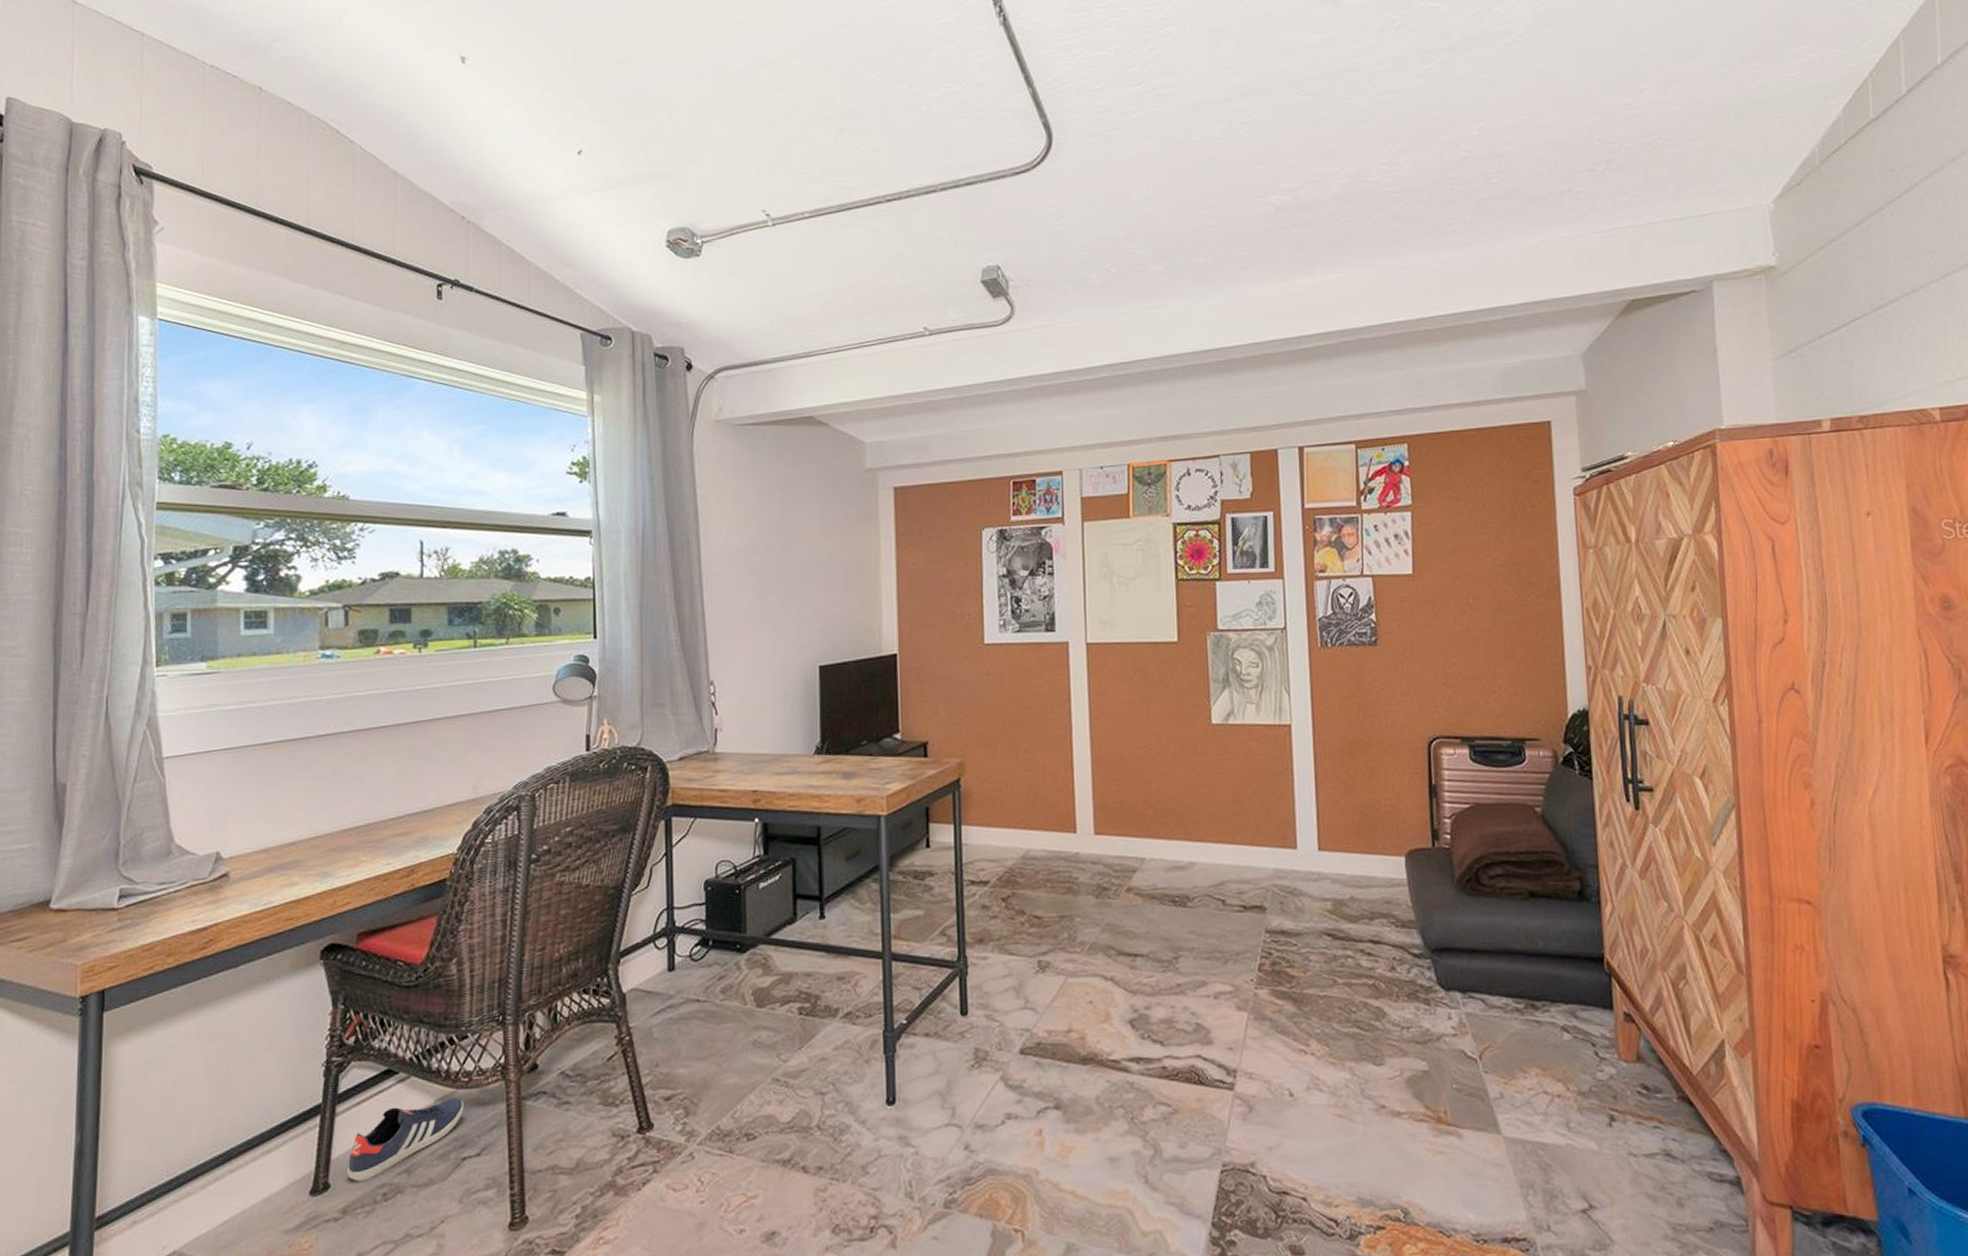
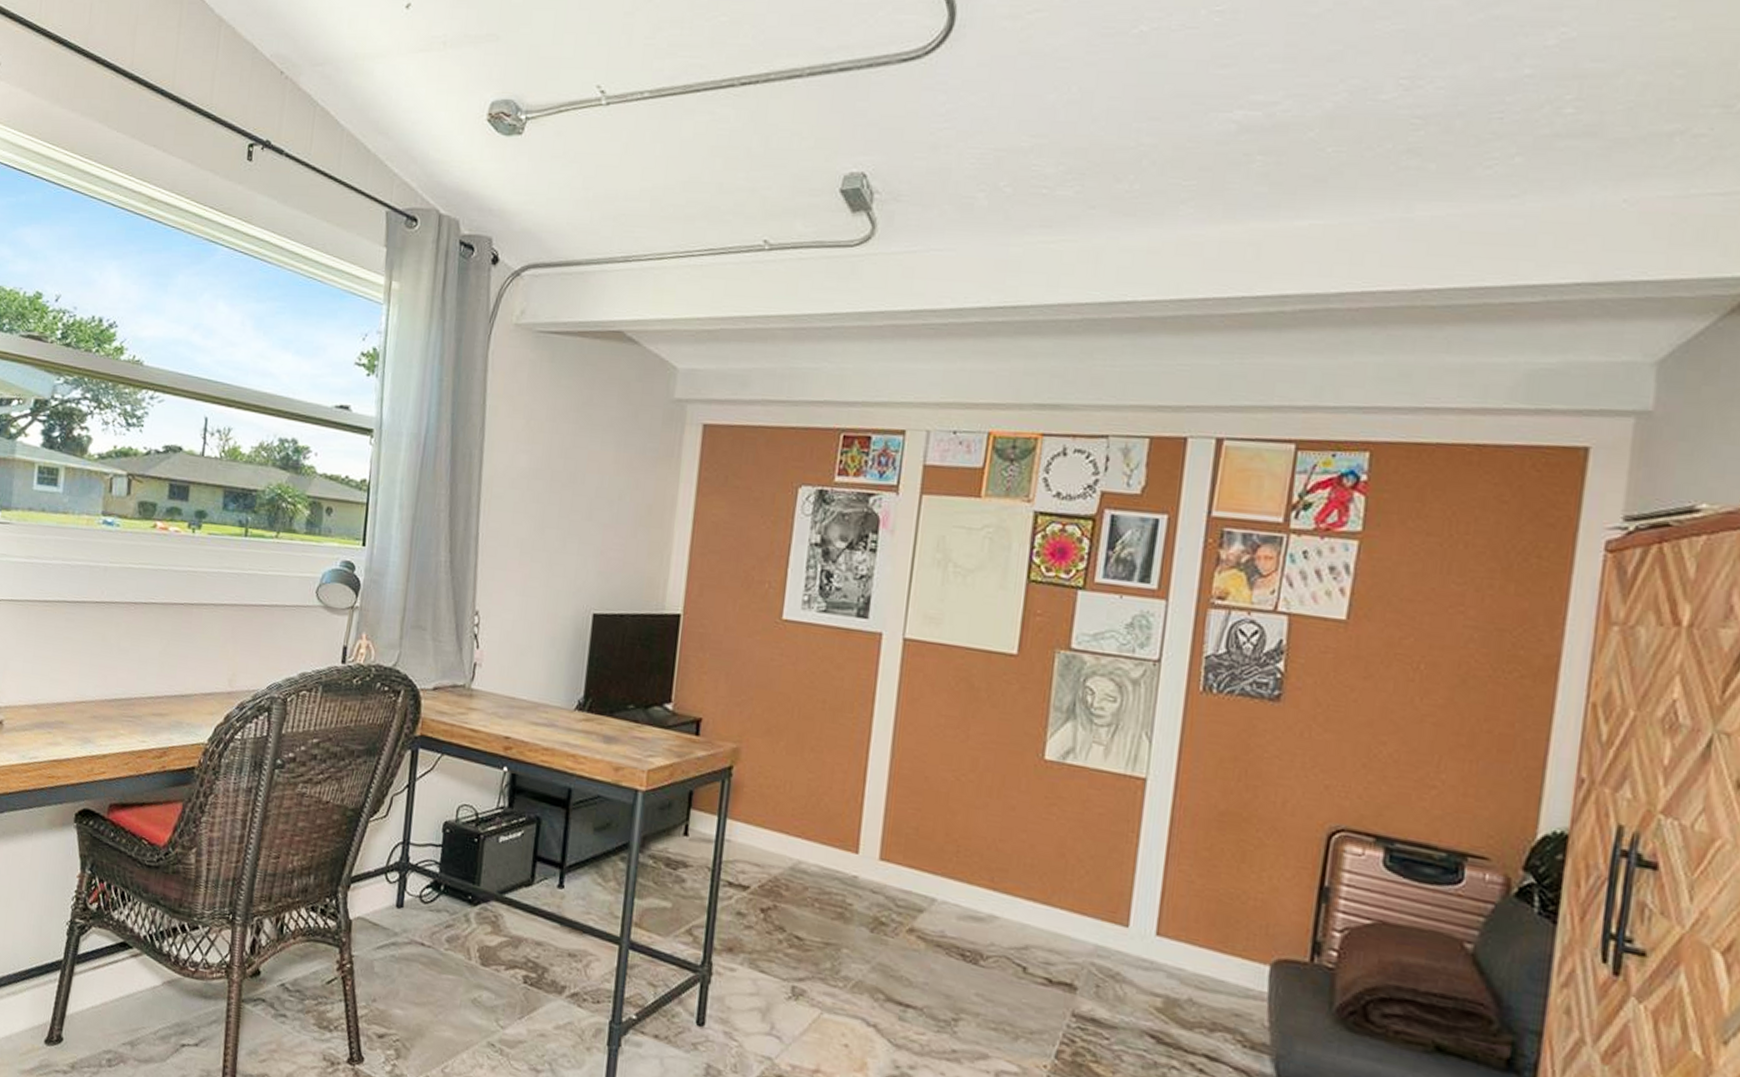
sneaker: present [347,1098,463,1182] -> none [78,979,188,1043]

